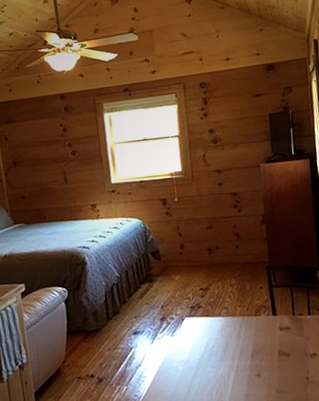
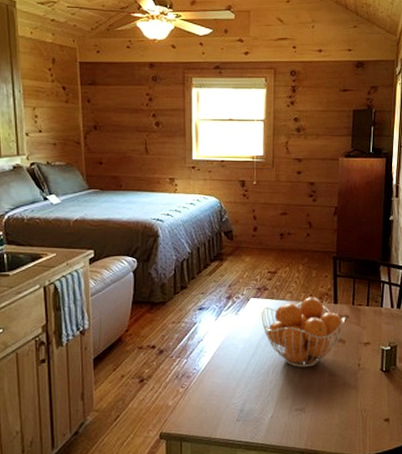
fruit basket: none [197,310,287,386] -> present [261,297,346,367]

